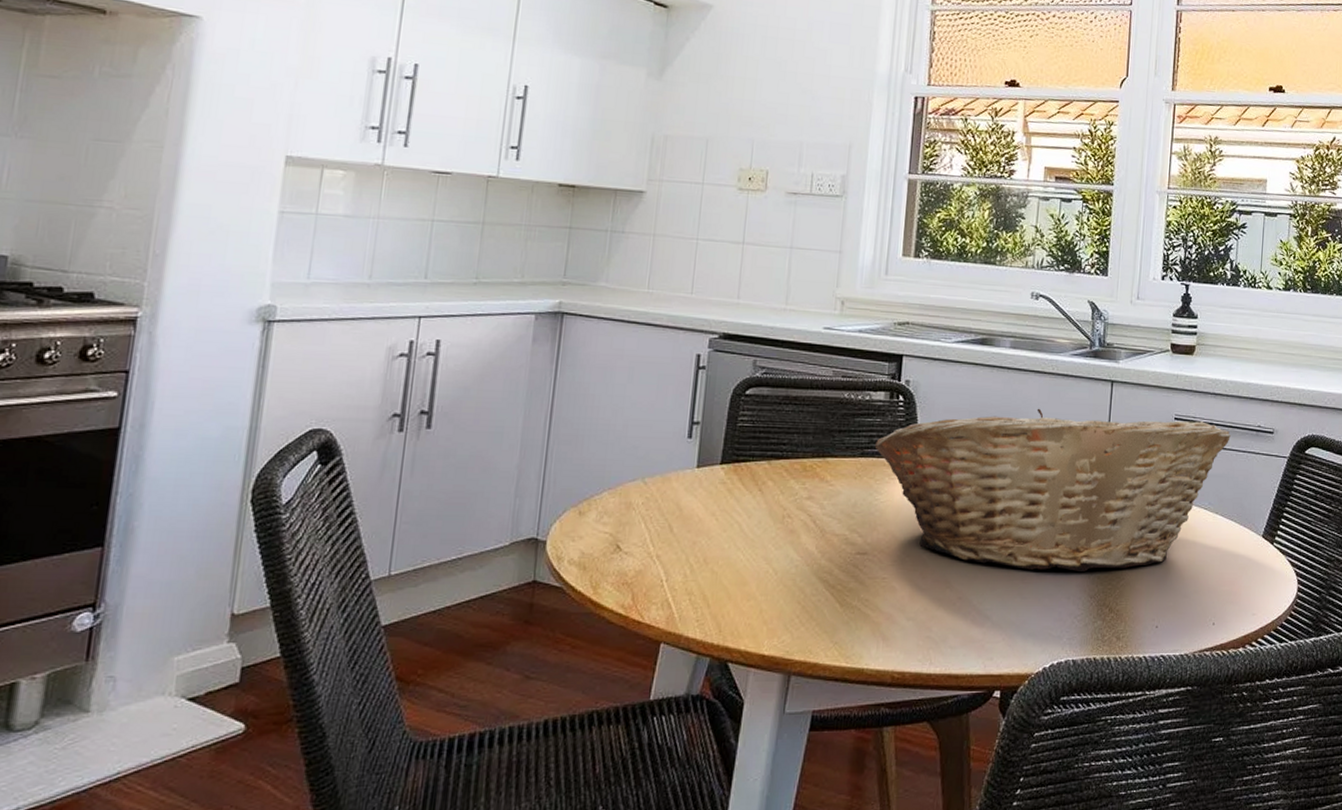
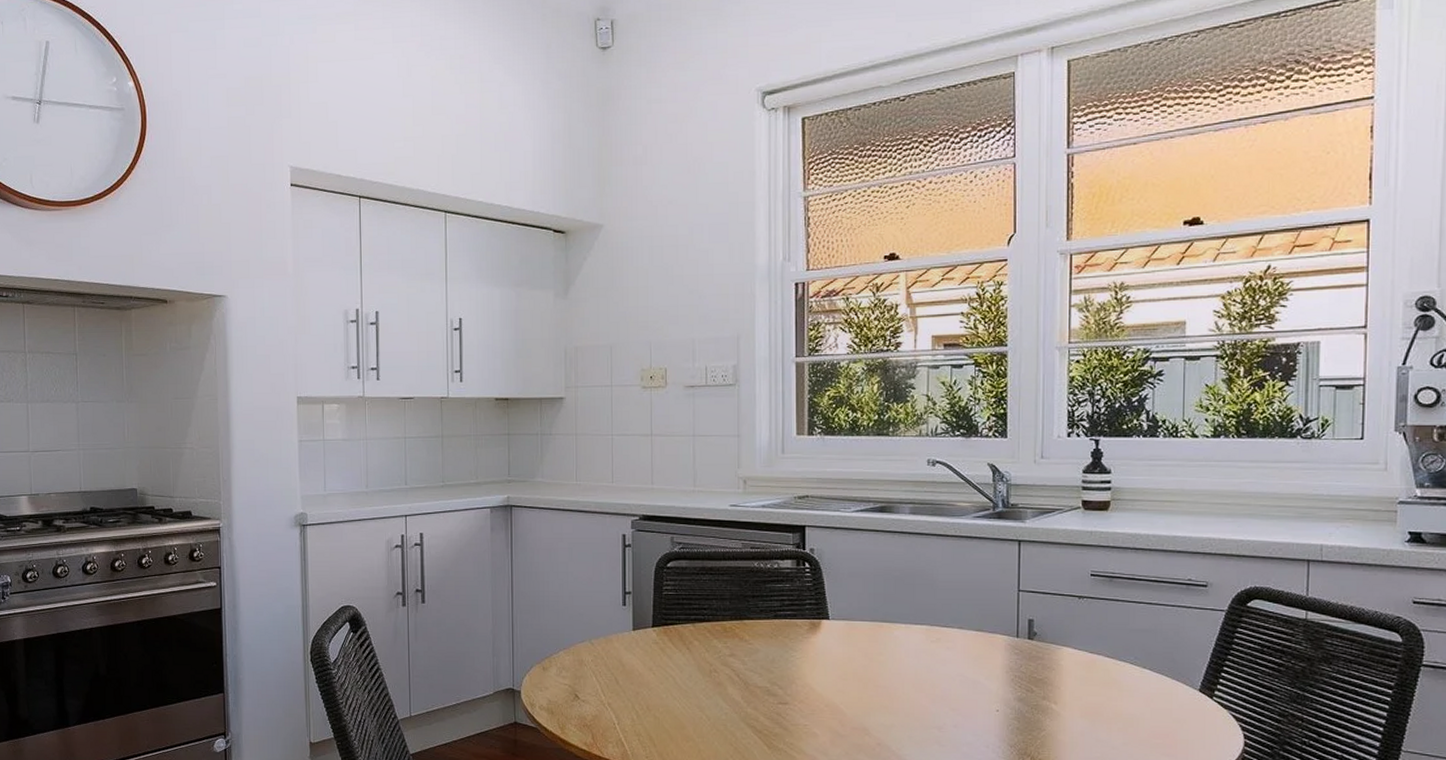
fruit basket: present [874,408,1231,571] -> none [786,569,1156,722]

